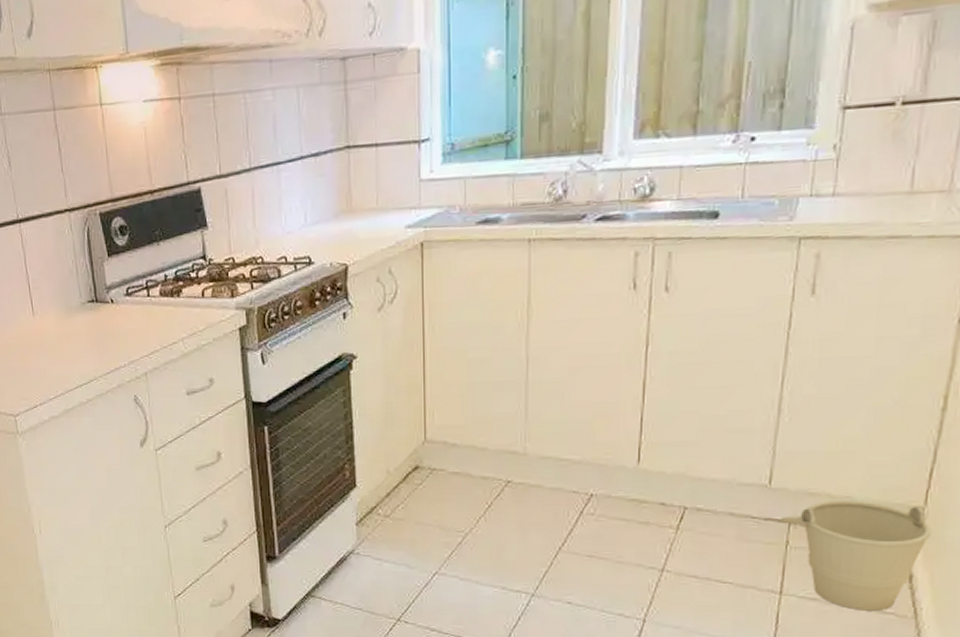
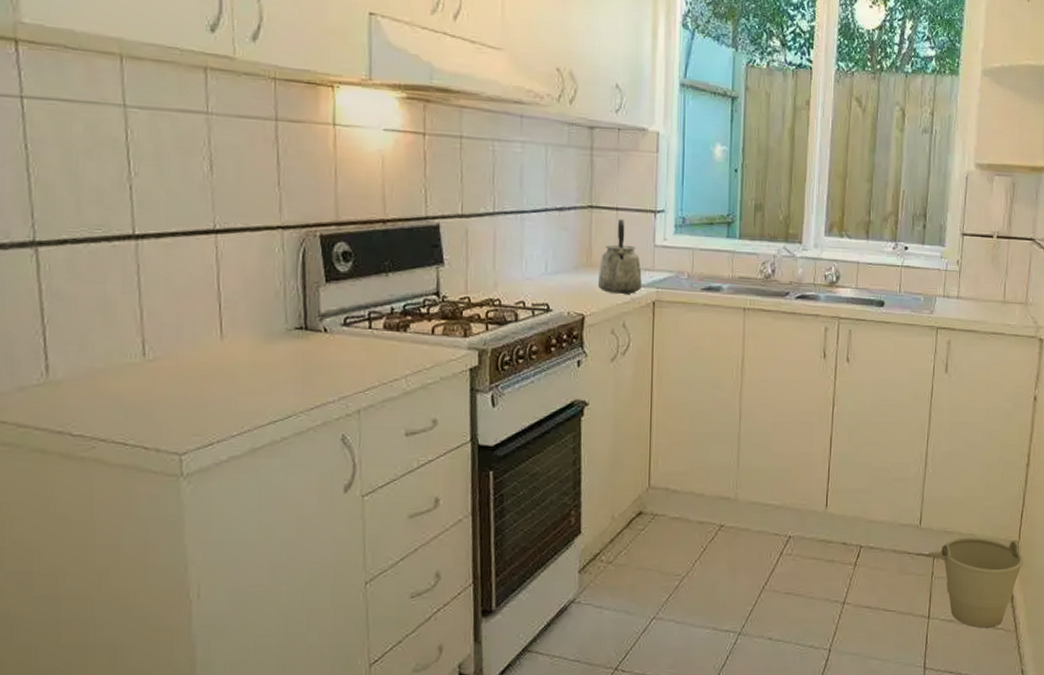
kettle: none [359,155,407,240] -> present [597,218,642,295]

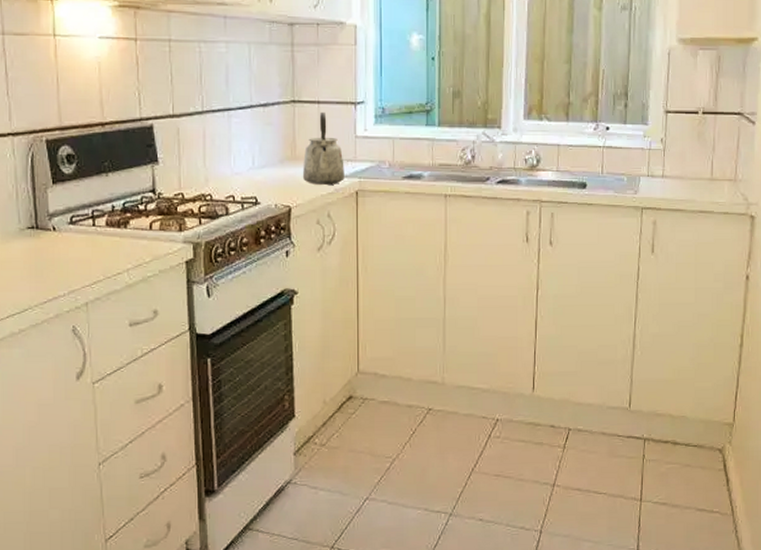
bucket: present [927,537,1024,628] -> none [638,419,740,511]

